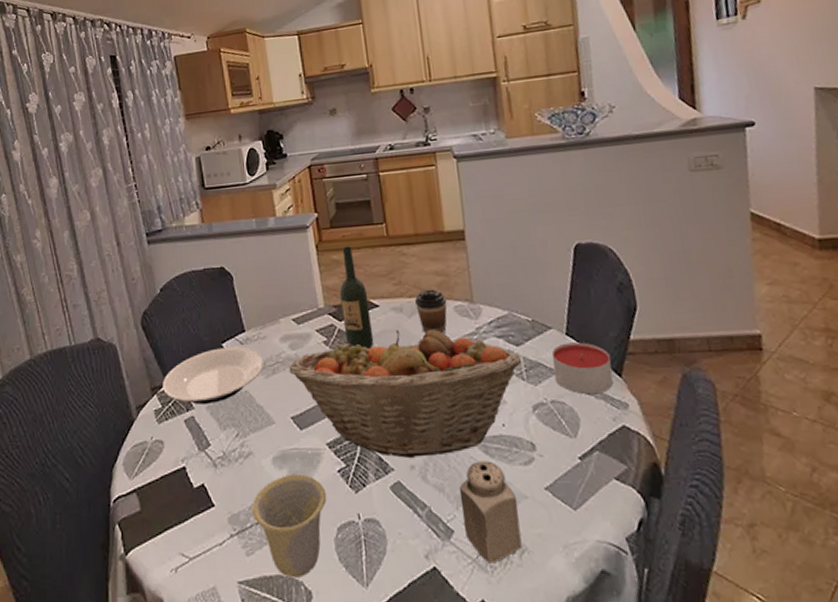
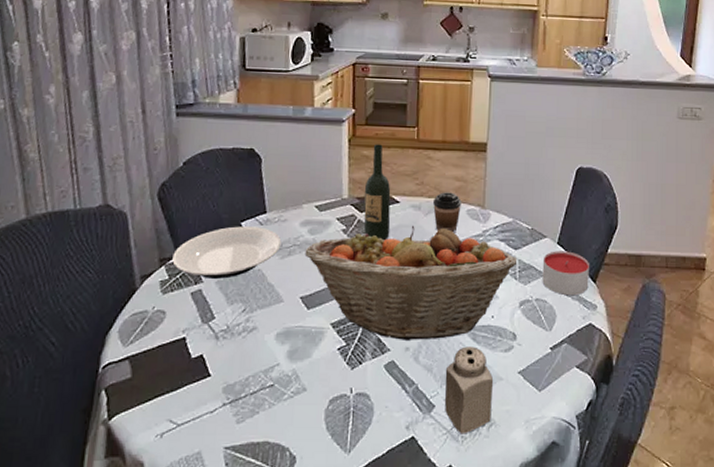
cup: present [252,473,327,578] -> none [248,349,324,444]

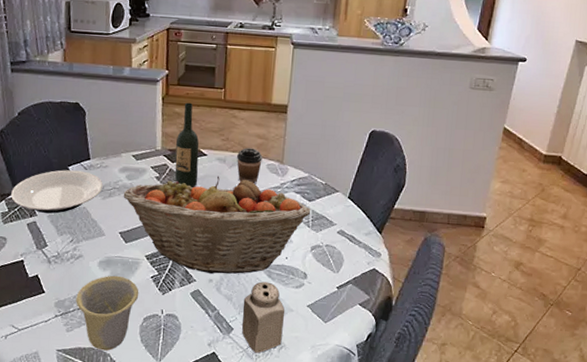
cup: none [248,349,324,444] -> present [76,275,139,351]
candle: present [542,251,589,296] -> none [332,204,376,244]

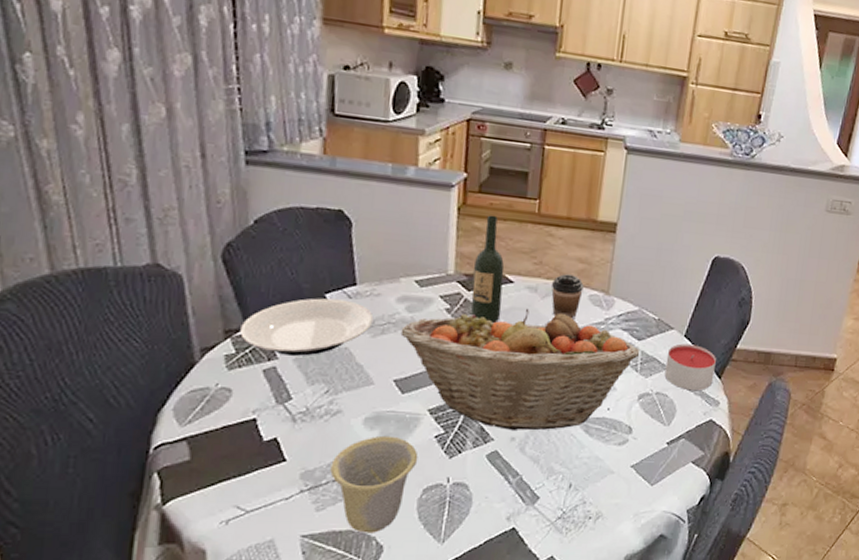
salt shaker: present [242,281,285,354] -> none [550,438,604,526]
candle: none [332,204,376,244] -> present [664,343,716,391]

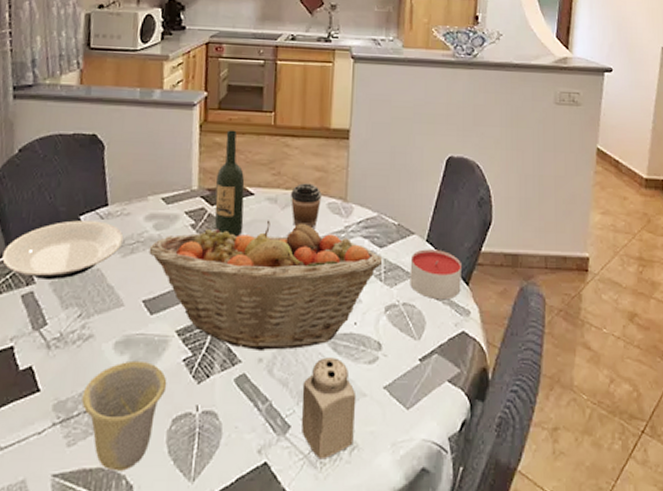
salt shaker: none [550,438,604,526] -> present [302,357,357,460]

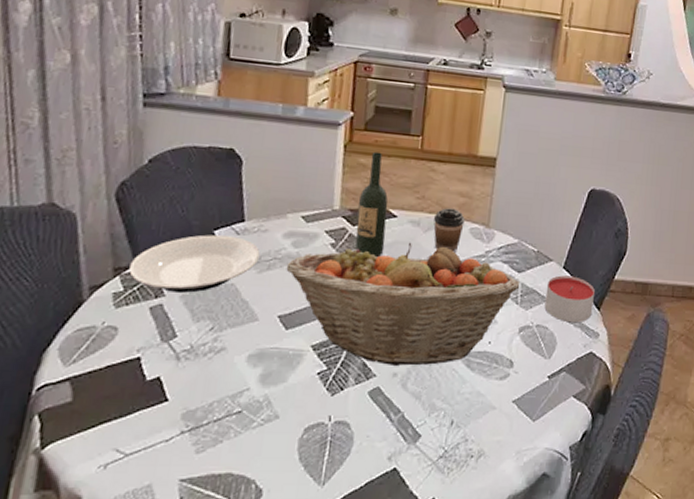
cup: present [82,360,167,471] -> none [212,373,301,476]
salt shaker: present [302,357,357,460] -> none [431,373,486,466]

